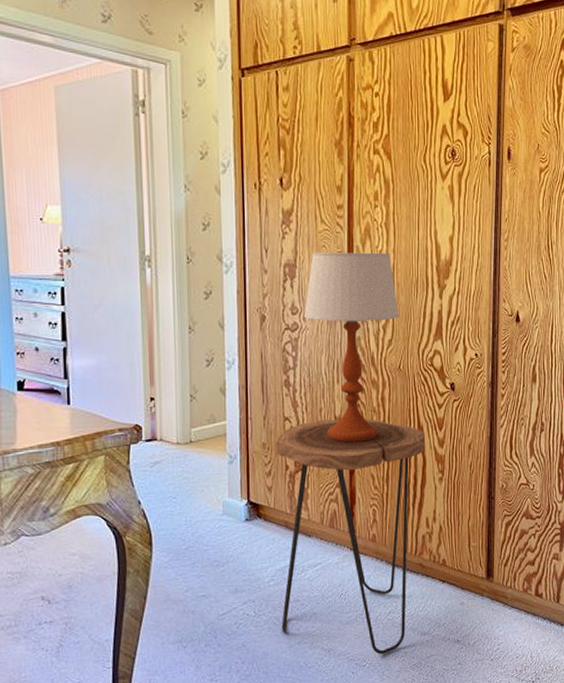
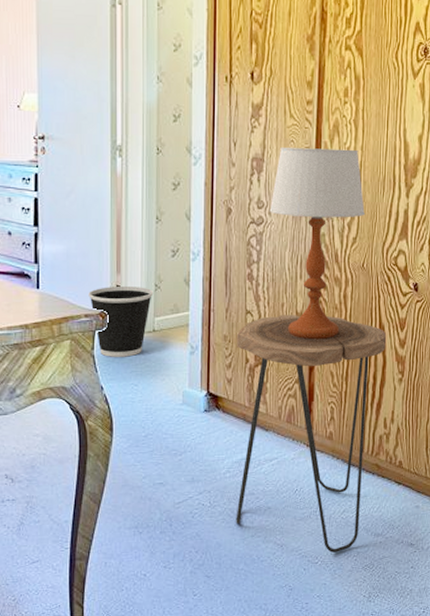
wastebasket: none [122,397,189,471] -> present [88,285,154,357]

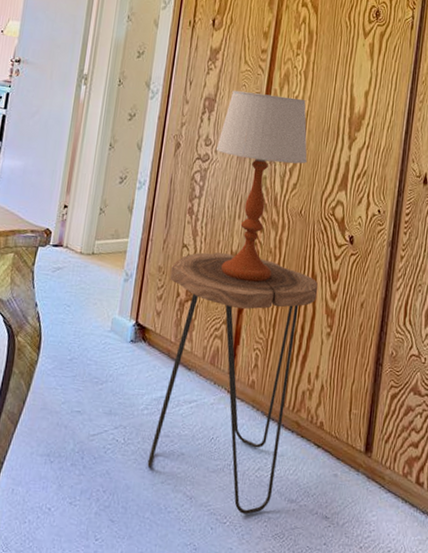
wastebasket: present [88,285,154,357] -> none [37,205,98,277]

